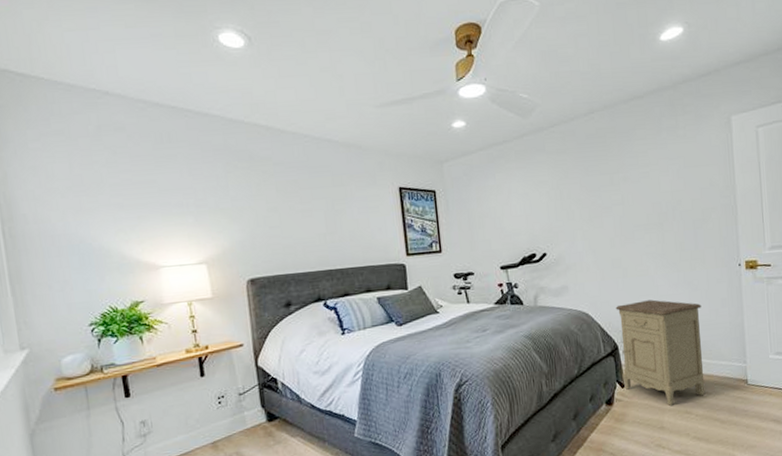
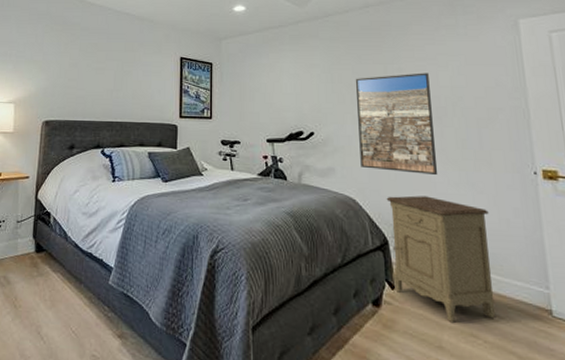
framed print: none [583,179,660,282] -> present [355,73,438,176]

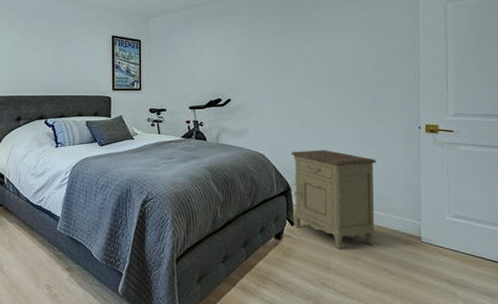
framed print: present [355,73,438,176] -> none [268,43,336,133]

